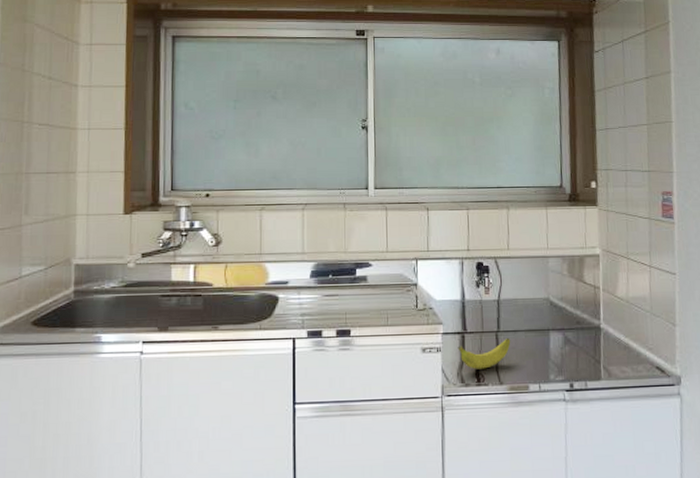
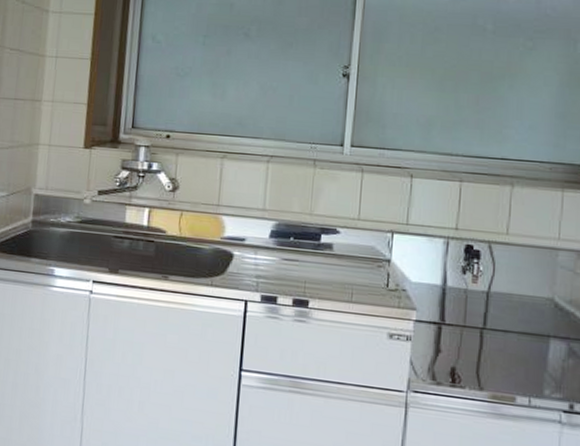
banana: present [457,337,511,369] -> none [431,336,499,369]

